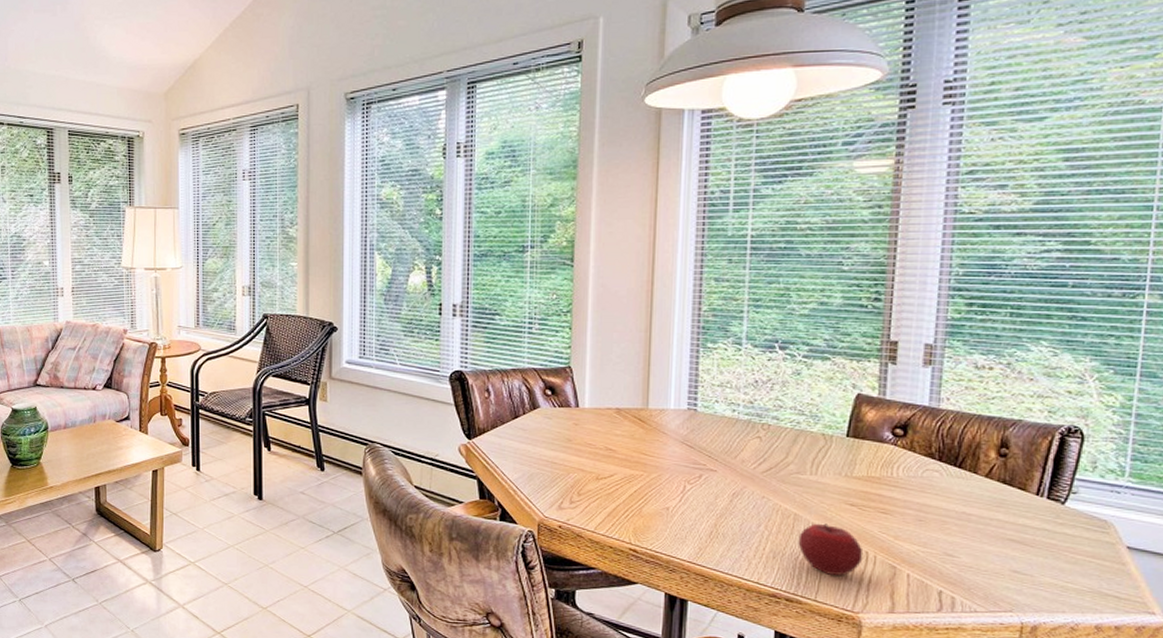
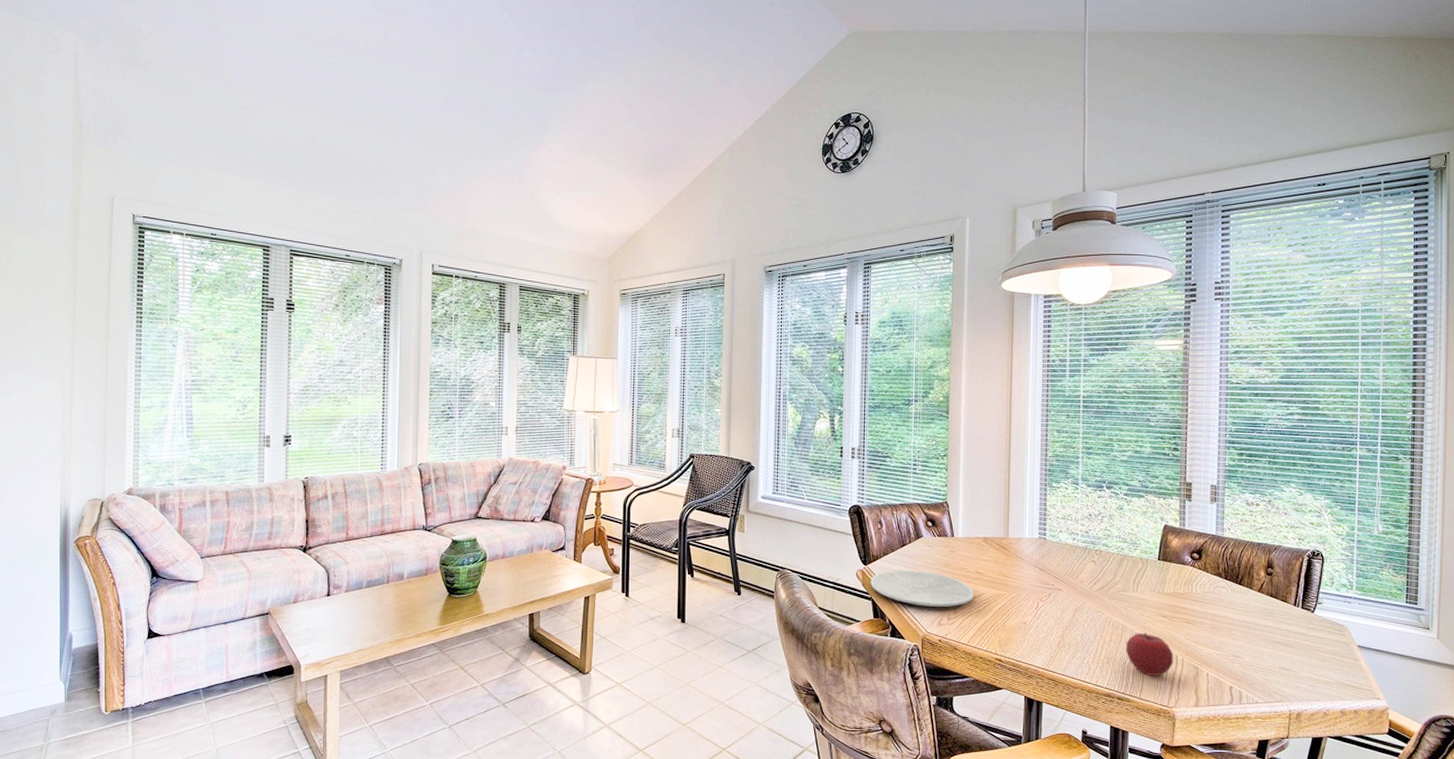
plate: none [476,445,603,489] -> present [870,570,974,607]

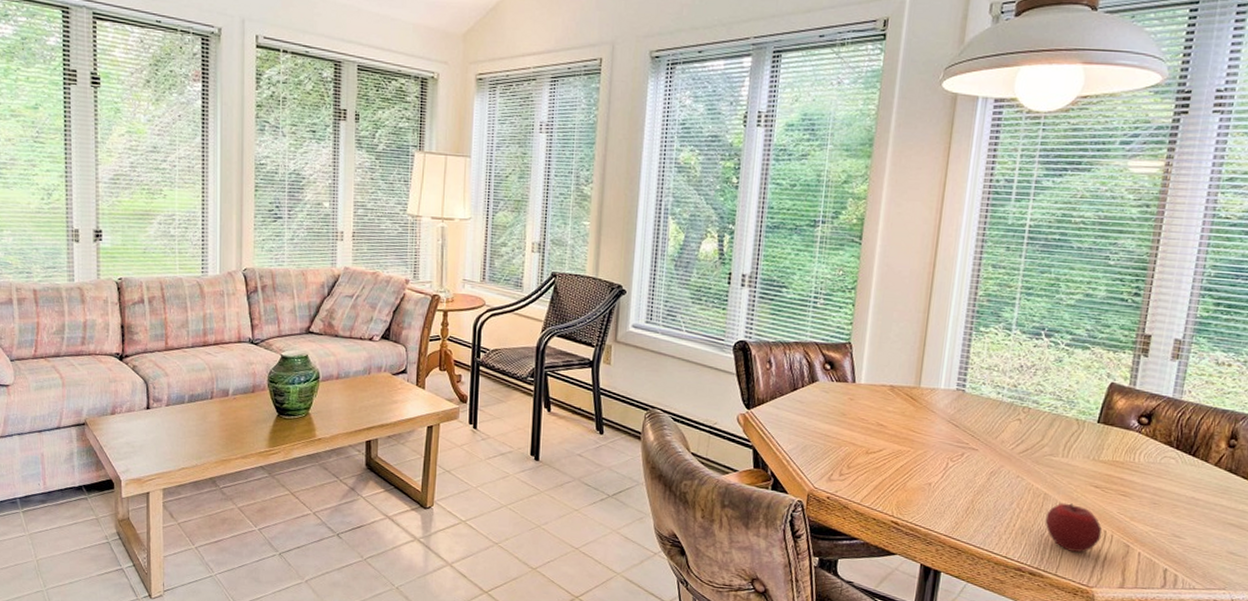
plate: present [870,570,974,607] -> none [753,416,873,461]

